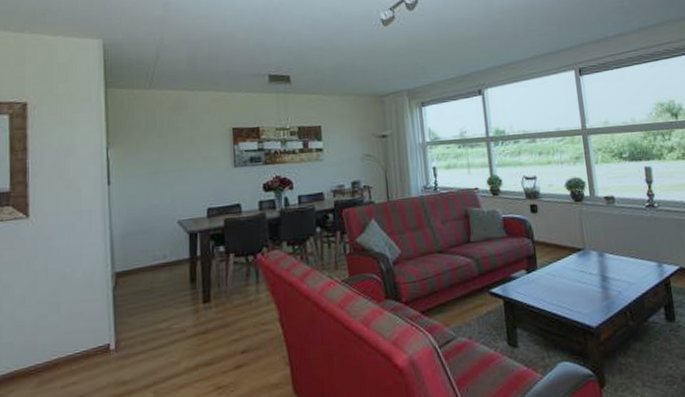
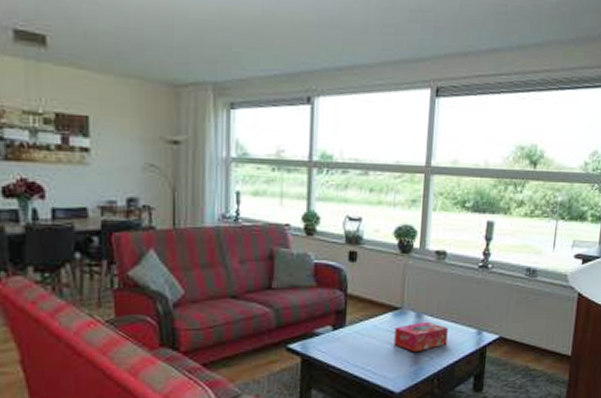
tissue box: none [581,259,632,288] -> present [394,321,448,353]

